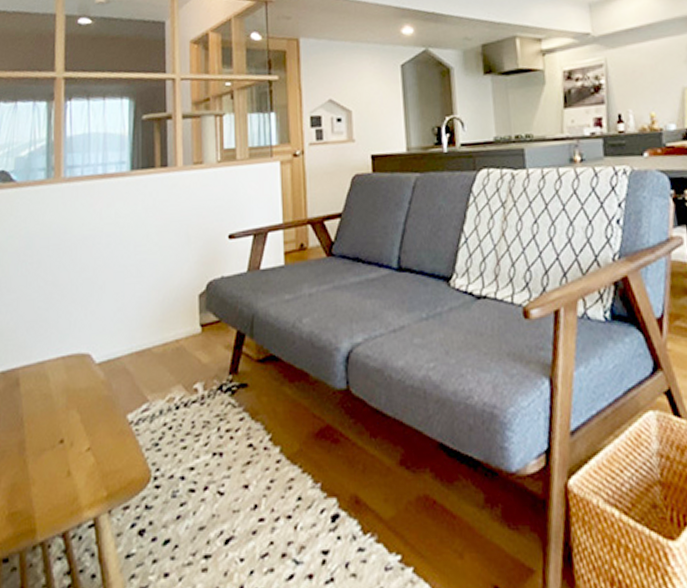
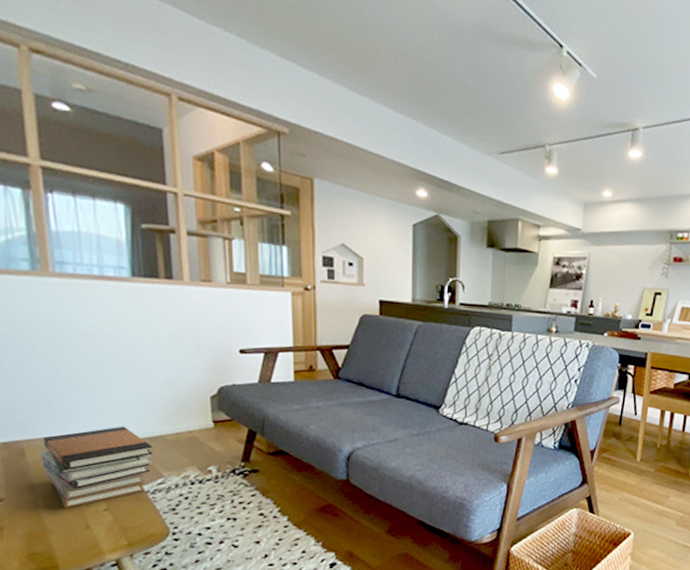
book stack: none [33,340,140,451] -> present [39,426,154,509]

